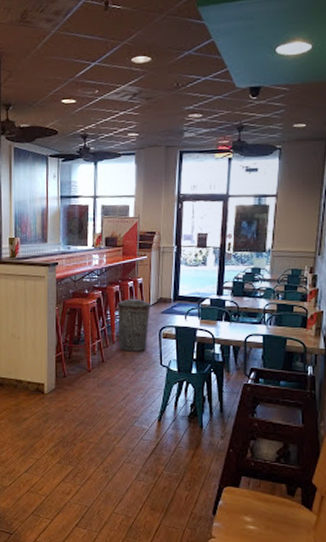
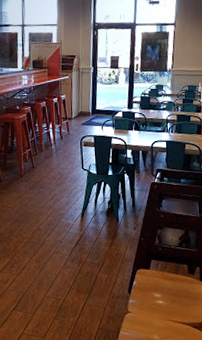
trash can: present [118,297,151,352] -> none [45,111,73,158]

